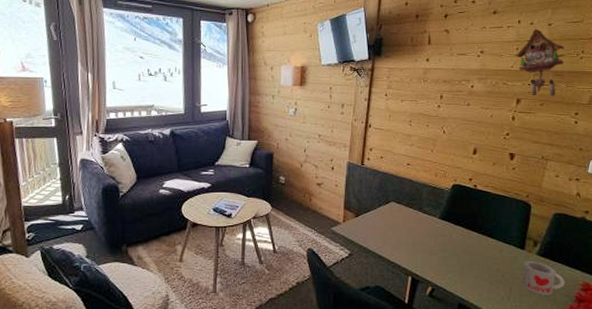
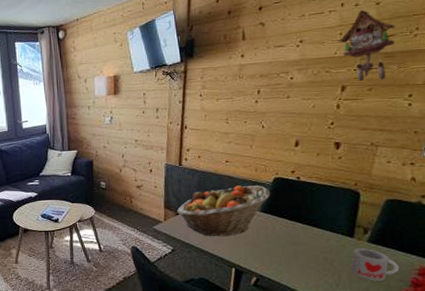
fruit basket: none [356,190,449,242] -> present [176,185,271,237]

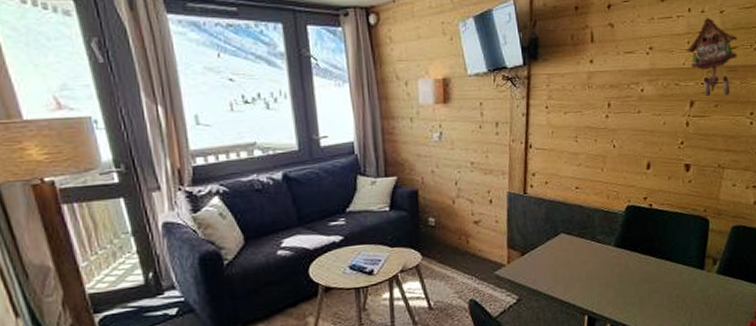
fruit basket: present [176,185,271,237] -> none [522,215,624,280]
mug: present [351,248,399,281] -> none [702,280,745,316]

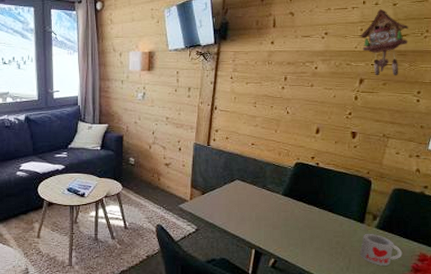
mug: none [702,280,745,316] -> present [360,234,403,266]

